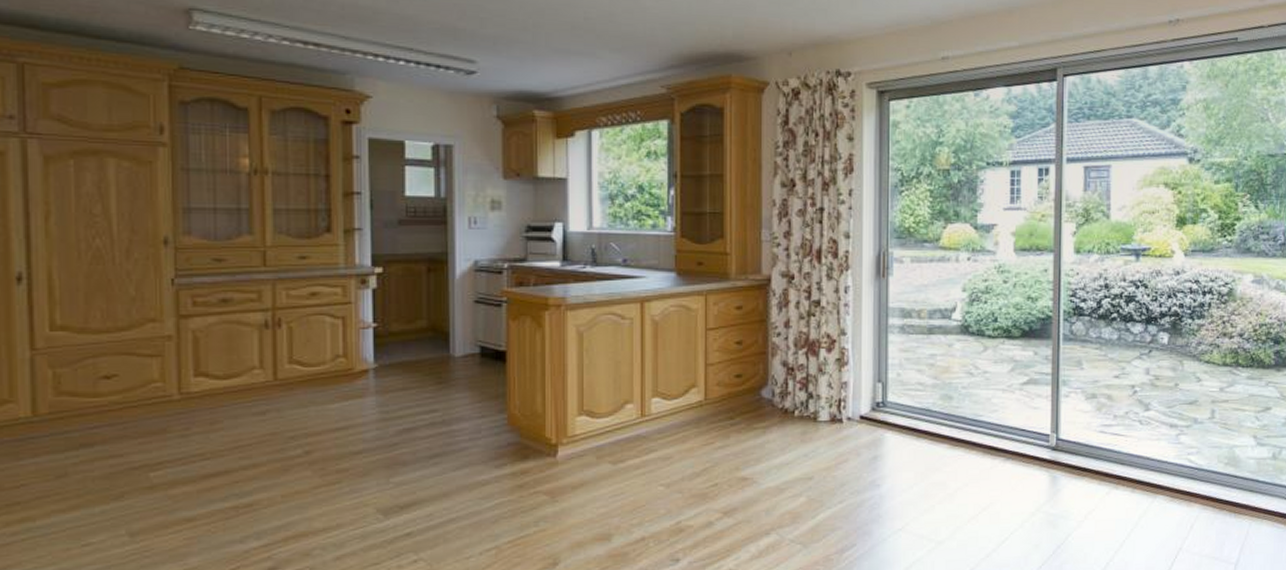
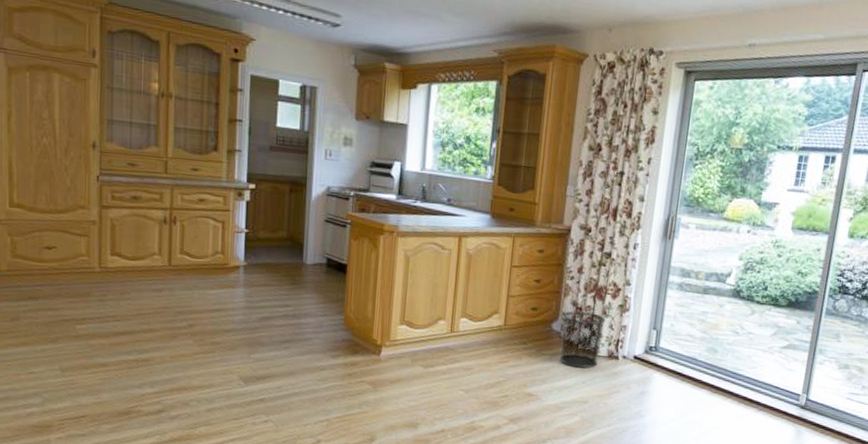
waste bin: none [770,372,823,439] -> present [559,311,606,369]

